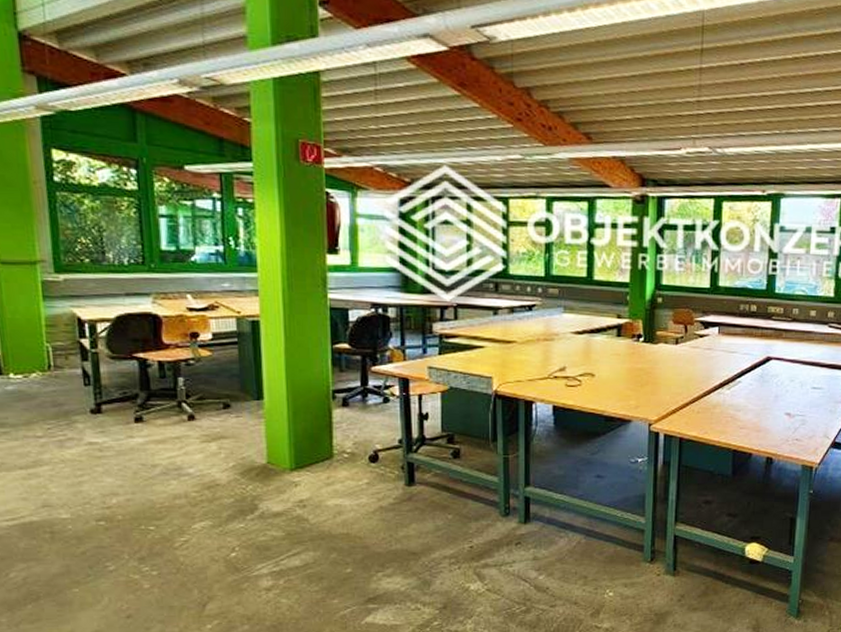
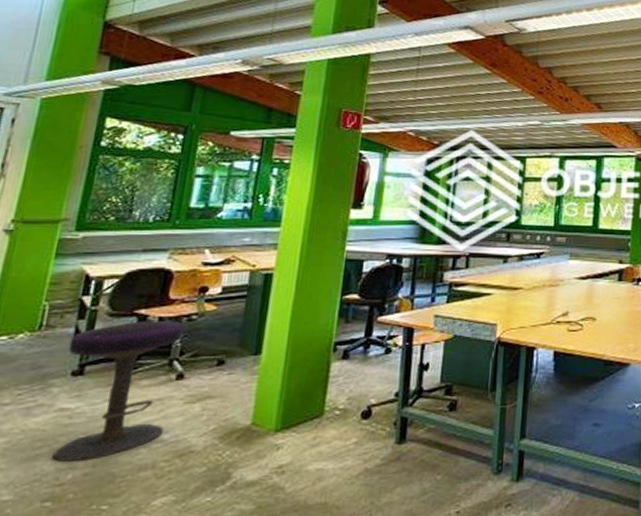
stool: none [80,364,188,488] -> present [52,321,185,462]

